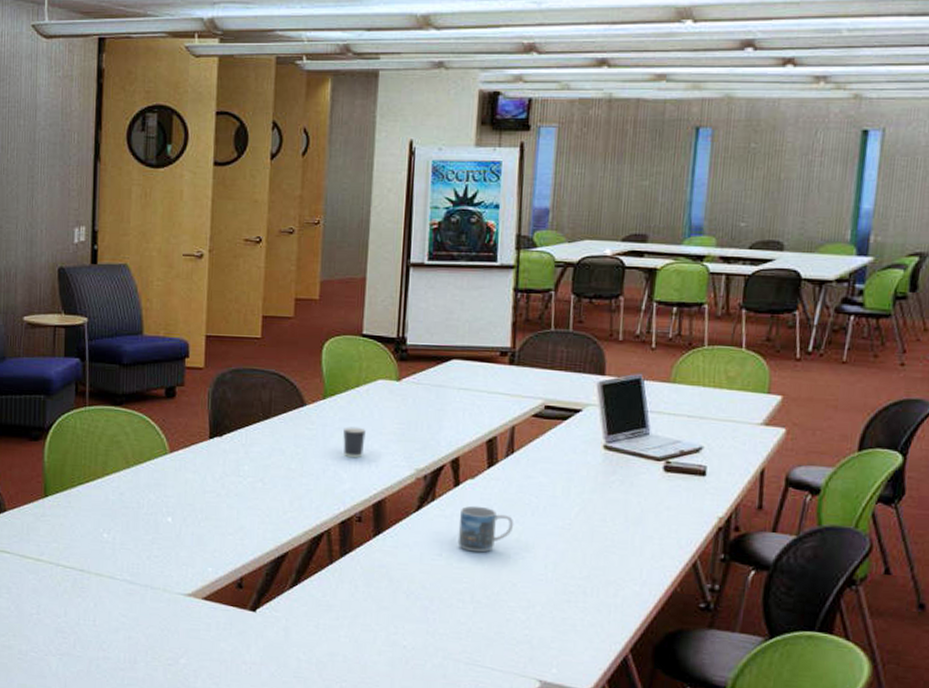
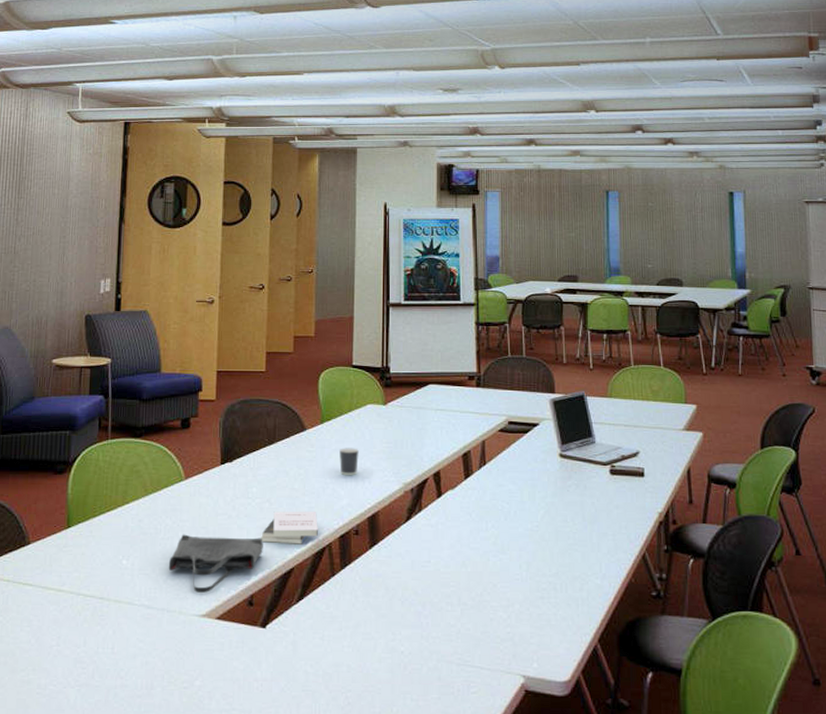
tote bag: none [152,510,255,572] -> present [168,534,263,593]
books: none [252,492,316,529] -> present [261,511,318,545]
mug: present [457,505,514,552] -> none [443,514,491,557]

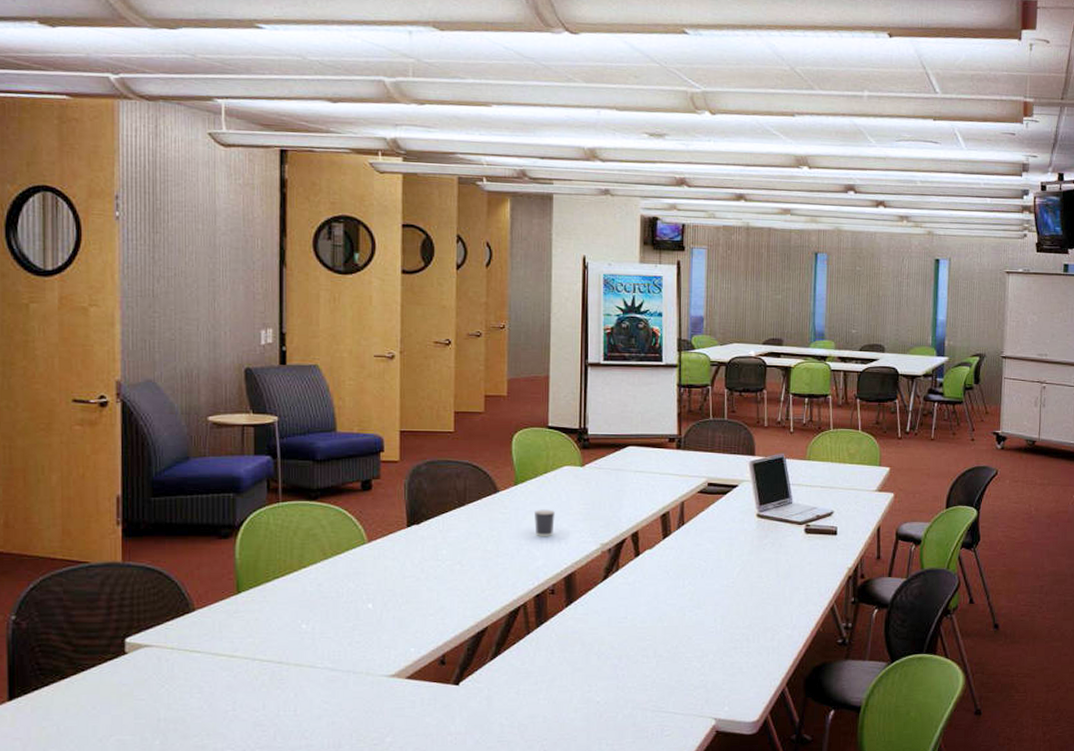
tote bag: present [168,534,263,593] -> none [353,597,455,654]
books: present [261,511,318,545] -> none [452,572,512,605]

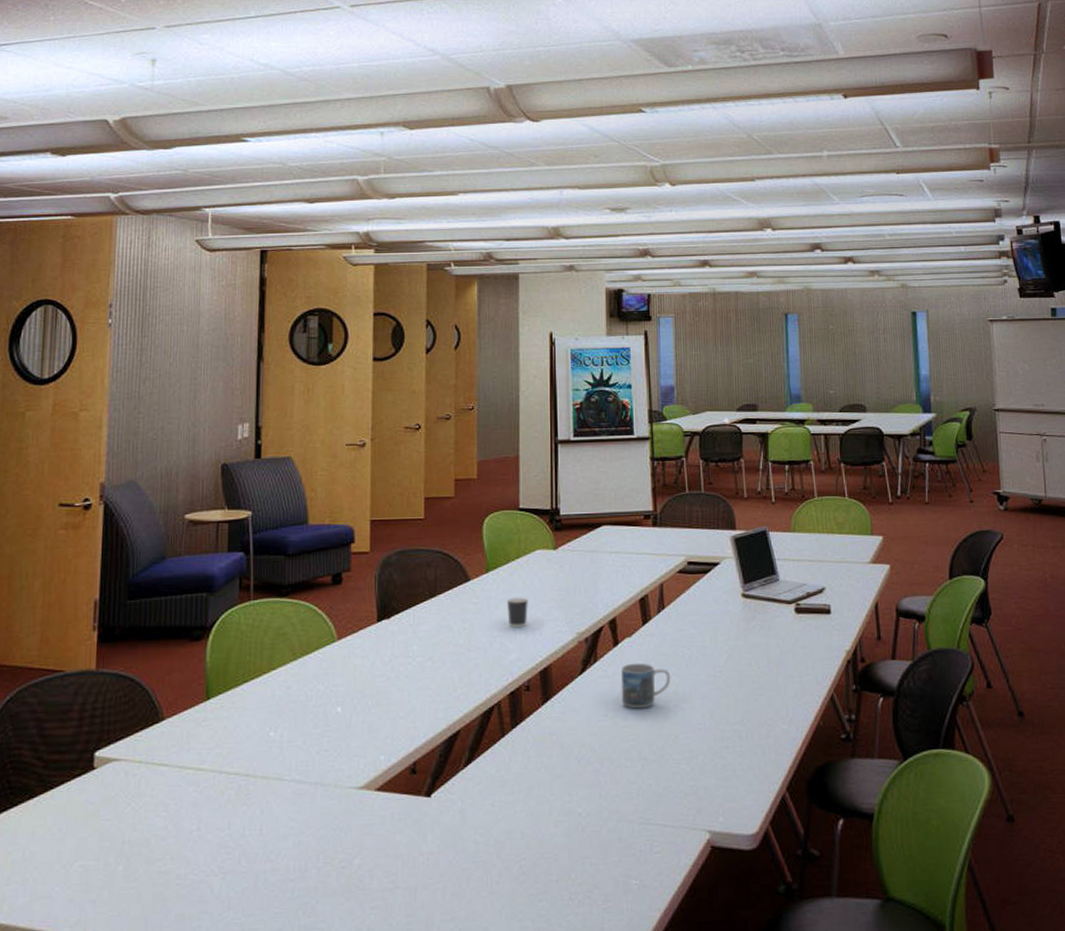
mug: none [640,572,687,613] -> present [620,663,671,709]

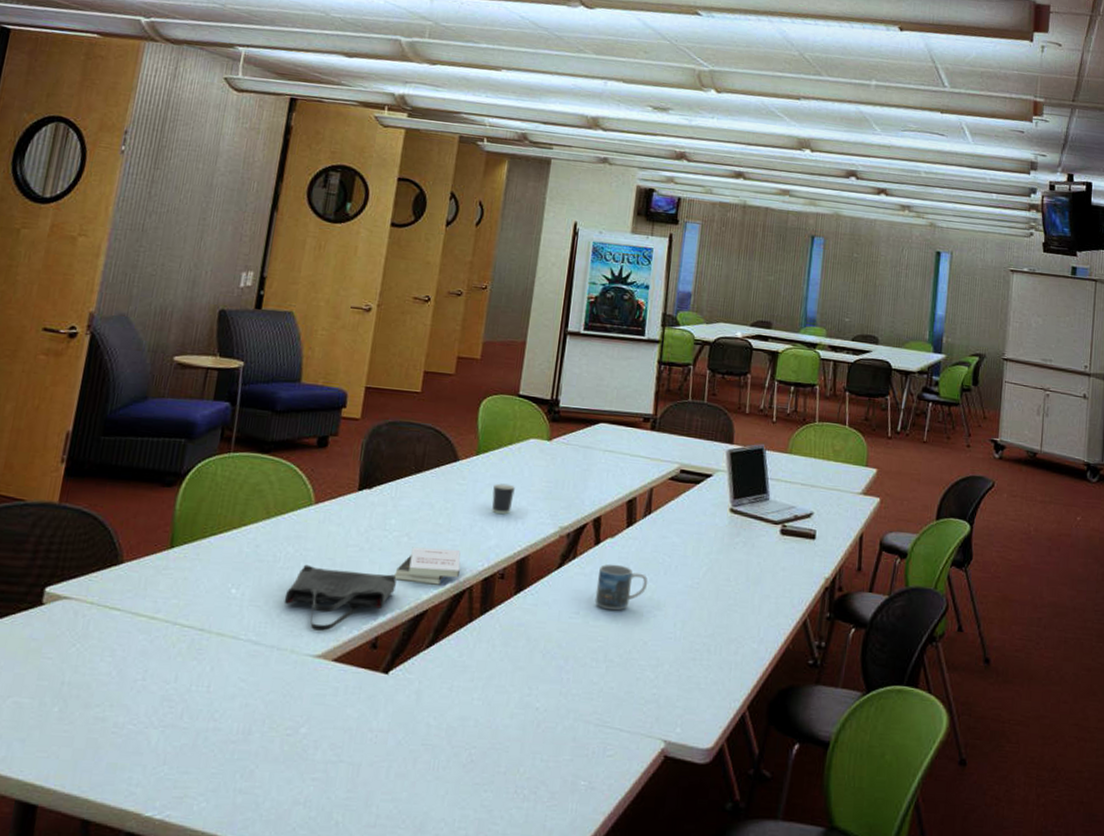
tote bag: none [321,699,426,763] -> present [284,564,397,631]
books: none [423,667,486,705] -> present [394,547,461,585]

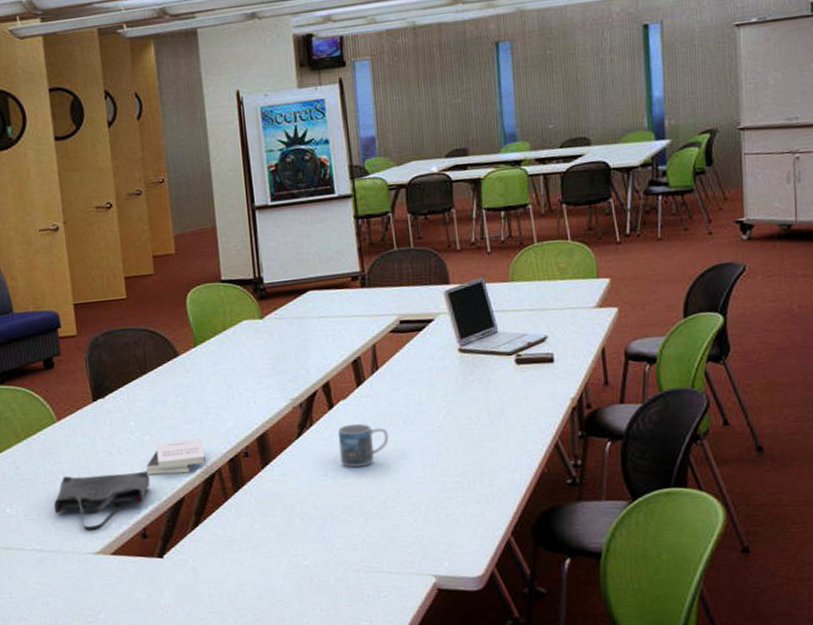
mug: present [492,483,515,514] -> none [218,368,240,398]

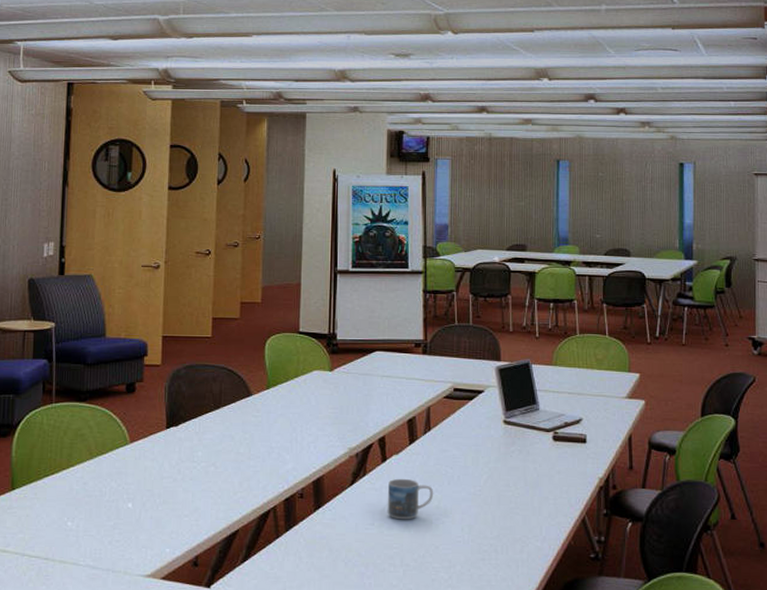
tote bag: present [53,471,150,532] -> none [113,497,208,554]
books: present [146,437,206,475] -> none [206,474,263,507]

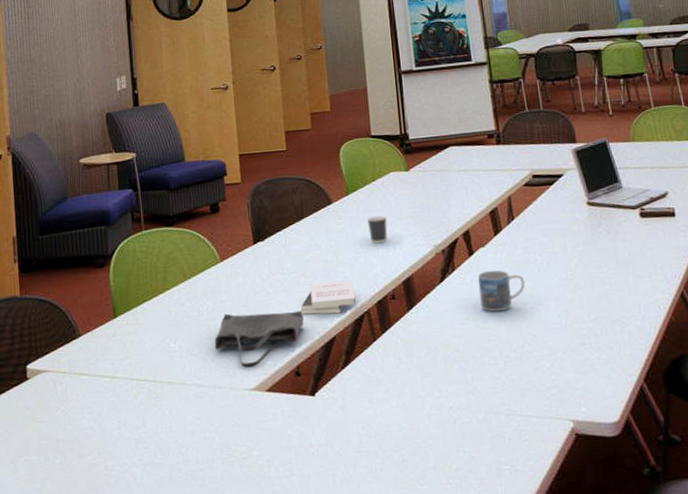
tote bag: none [113,497,208,554] -> present [214,310,304,368]
books: none [206,474,263,507] -> present [300,280,356,315]
mug: none [285,413,305,440] -> present [367,216,388,243]

